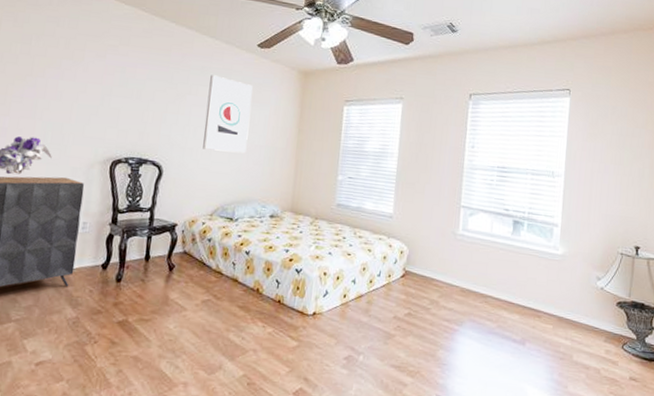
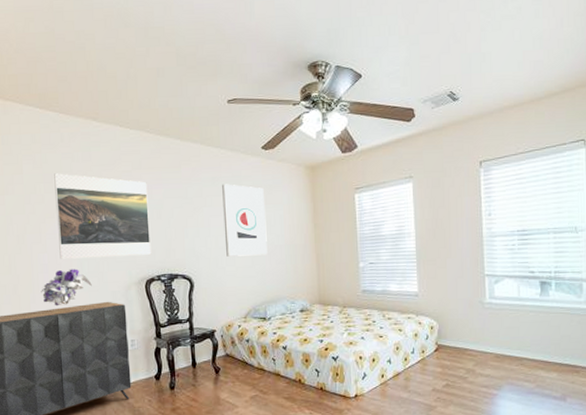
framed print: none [22,35,133,135] -> present [54,173,152,259]

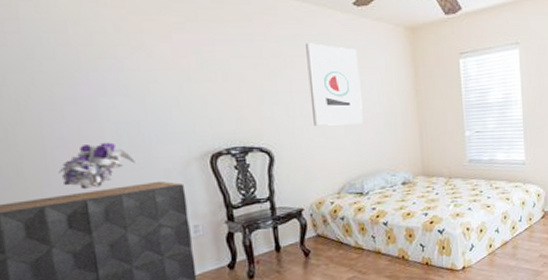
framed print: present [54,173,152,259] -> none [69,21,218,131]

